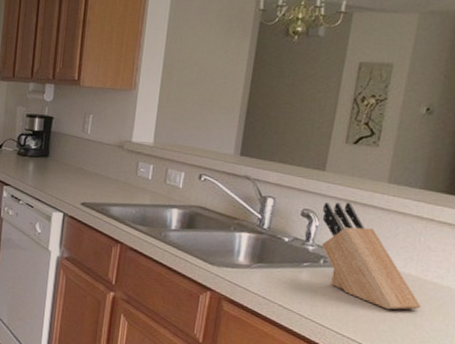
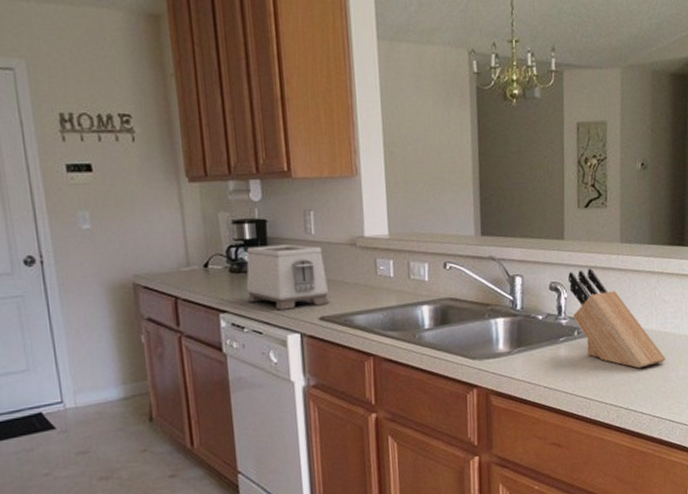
toaster: none [27,136,94,193] -> present [246,244,330,310]

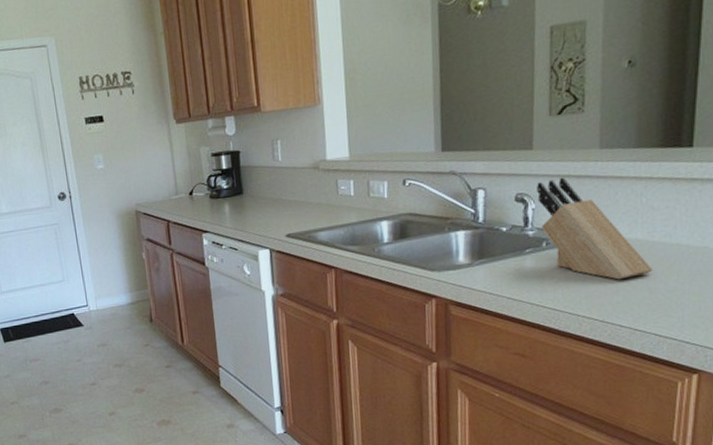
toaster: present [246,244,330,310] -> none [223,171,296,229]

